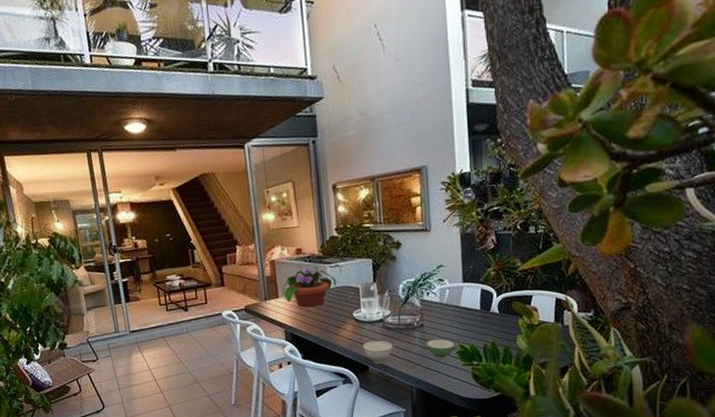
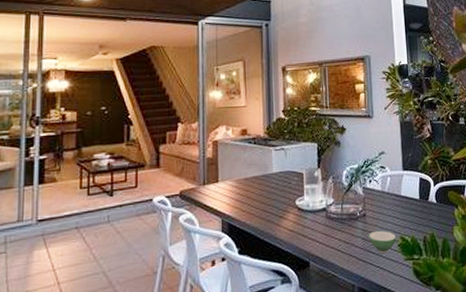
potted flower: present [282,262,337,308] -> none [223,144,281,194]
bowl: present [362,340,393,364] -> none [304,232,335,260]

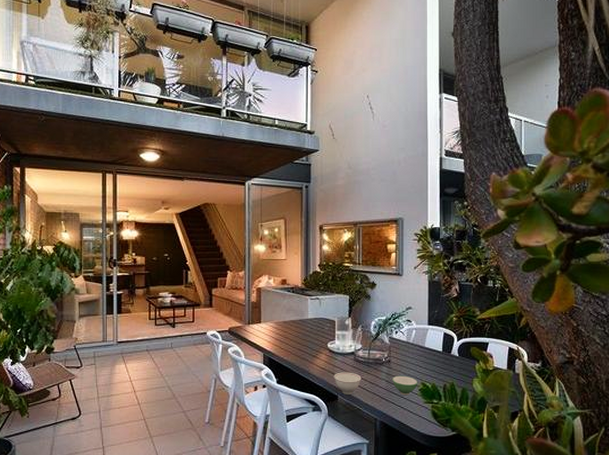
bowl: none [304,232,335,260] -> present [333,372,362,395]

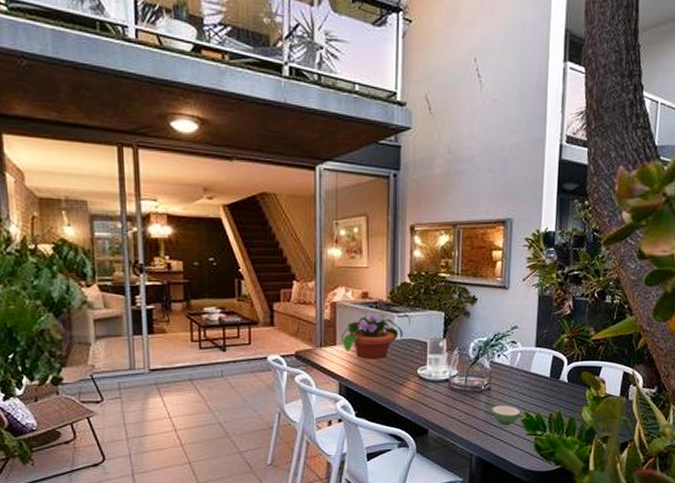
potted flower: none [265,293,315,335] -> present [342,309,403,359]
bowl: present [333,372,362,395] -> none [423,402,457,428]

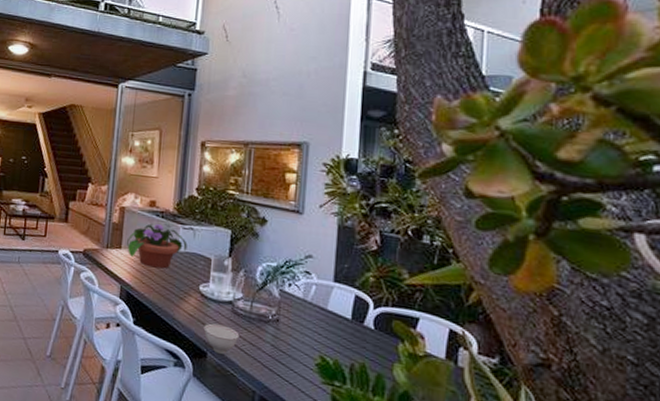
bowl: none [423,402,457,428] -> present [203,323,240,354]
bowl: present [491,405,521,428] -> none [278,340,315,369]

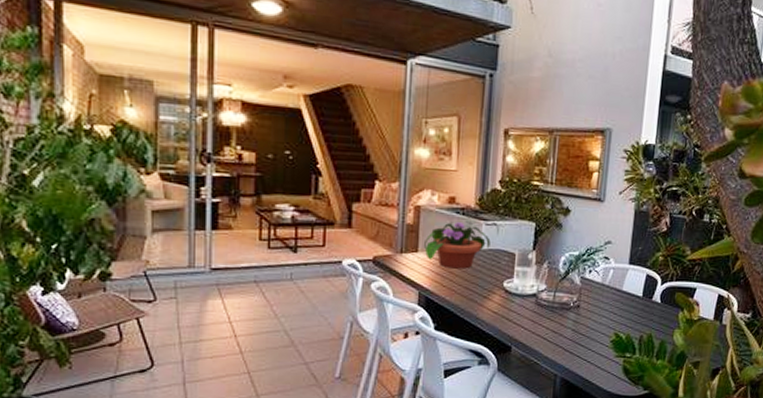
bowl: present [203,323,240,354] -> none [508,317,543,345]

